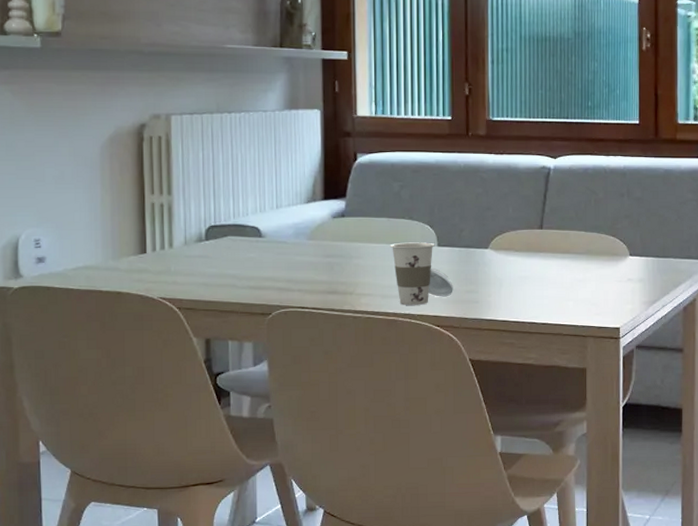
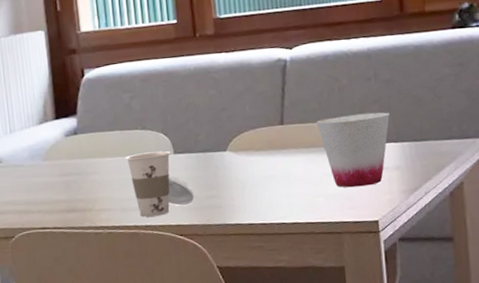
cup: none [572,226,638,295] -> present [316,112,390,188]

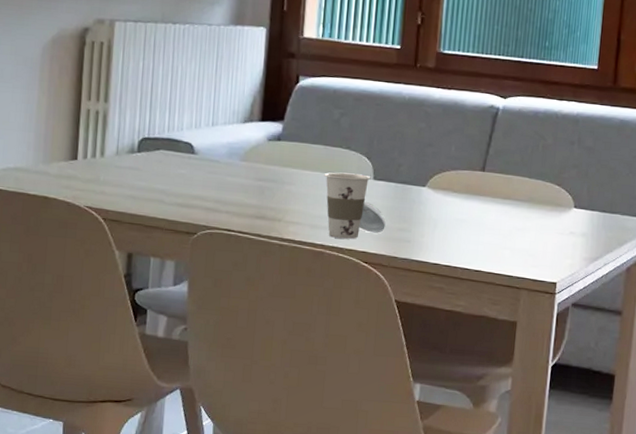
cup: present [316,112,390,188] -> none [516,173,585,247]

